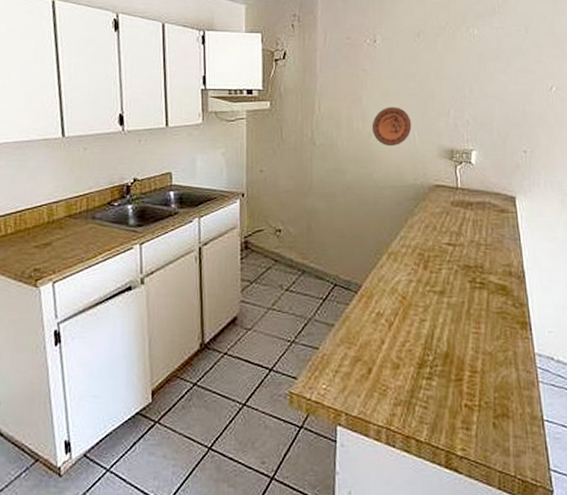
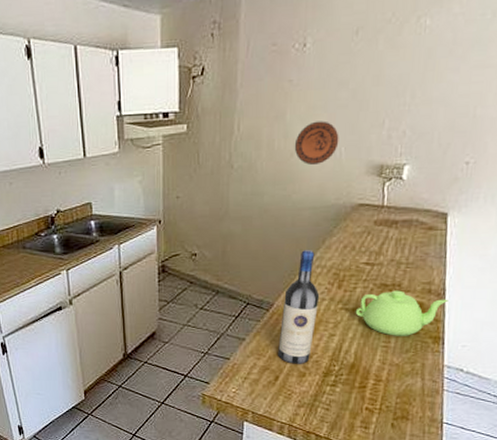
wine bottle: none [369,229,407,354] -> present [278,250,320,364]
teapot: none [443,272,529,321] -> present [355,290,448,336]

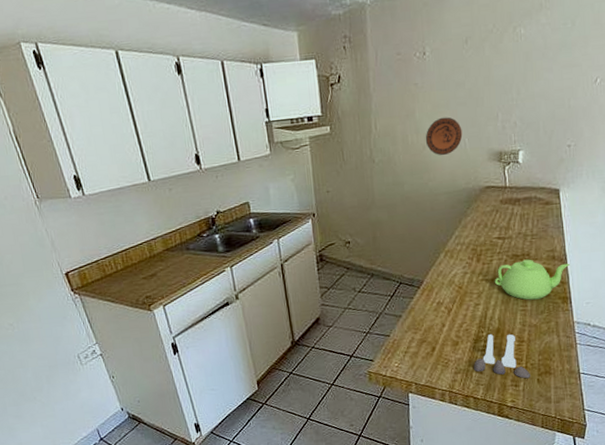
wine bottle: present [278,250,320,364] -> none [431,230,463,335]
salt and pepper shaker set: none [320,369,384,422] -> present [474,334,530,379]

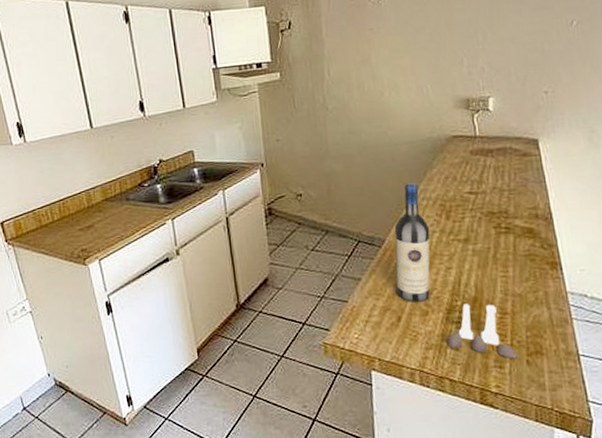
decorative plate: present [425,117,463,156] -> none [383,62,425,103]
wine bottle: none [431,230,463,335] -> present [394,183,431,302]
teapot: present [494,259,570,300] -> none [467,217,557,265]

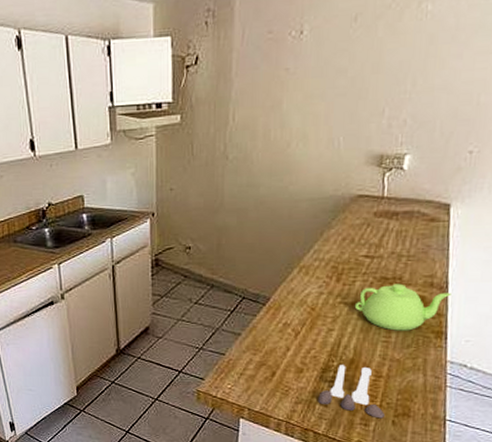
wine bottle: present [394,183,431,302] -> none [275,243,318,360]
teapot: none [467,217,557,265] -> present [354,283,451,331]

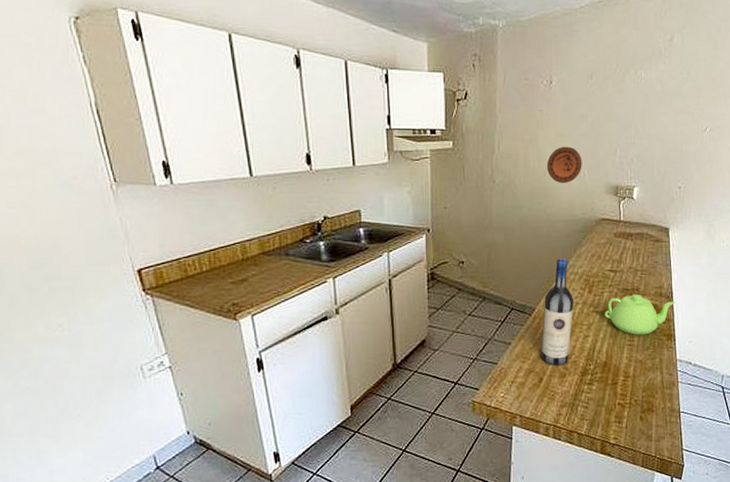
wine bottle: none [275,243,318,360] -> present [541,258,574,366]
decorative plate: none [291,110,338,156] -> present [546,146,582,184]
salt and pepper shaker set: present [318,365,384,419] -> none [580,368,633,415]

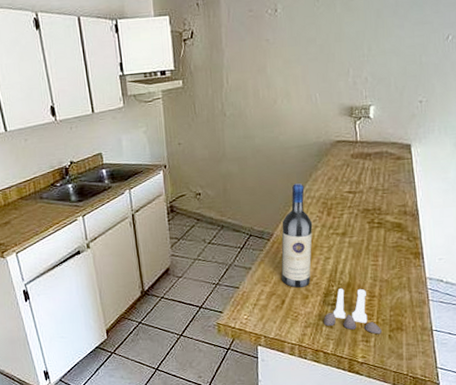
decorative plate: present [546,146,582,184] -> none [276,72,314,110]
salt and pepper shaker set: none [580,368,633,415] -> present [324,288,382,335]
teapot: present [604,294,675,335] -> none [345,213,422,255]

